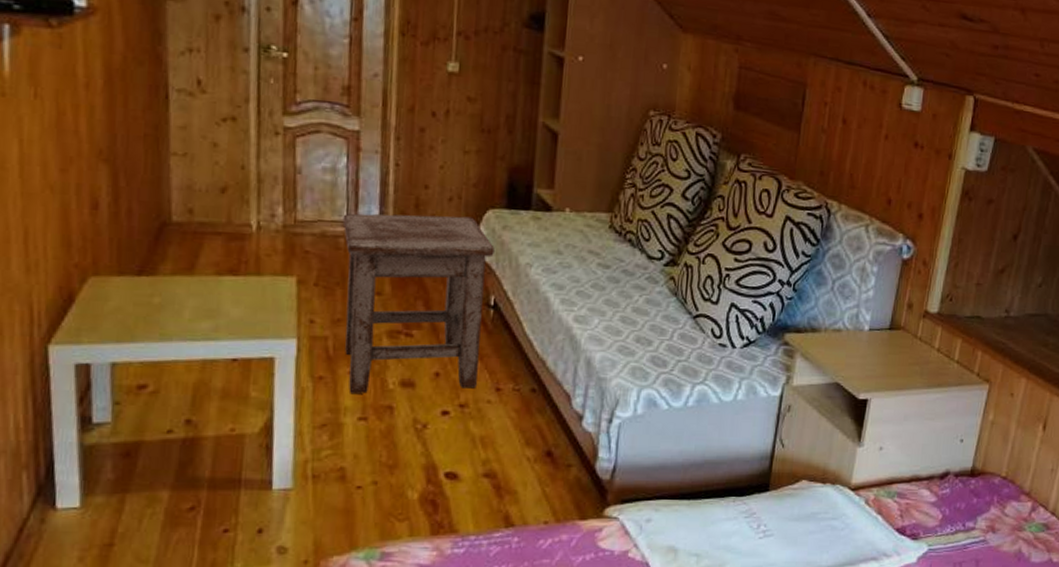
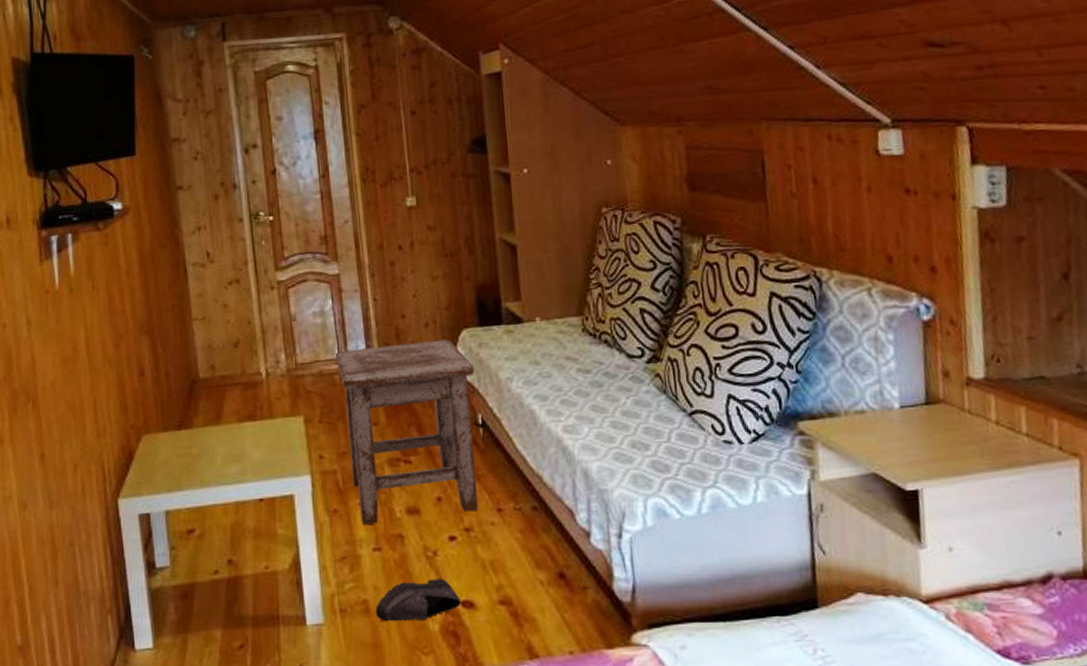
shoe: none [352,450,445,490] -> present [375,578,461,622]

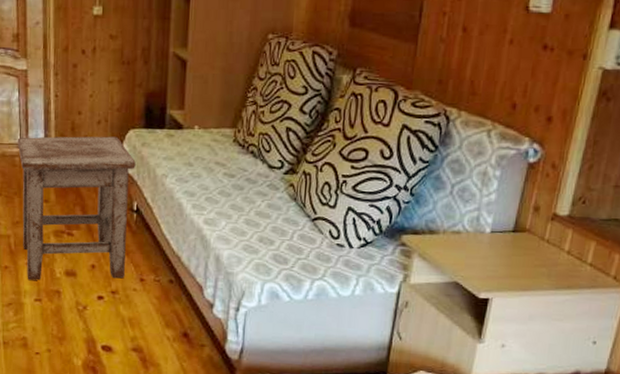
shoe: present [375,578,461,622] -> none [32,326,102,358]

